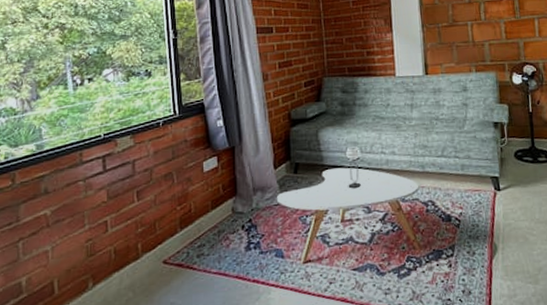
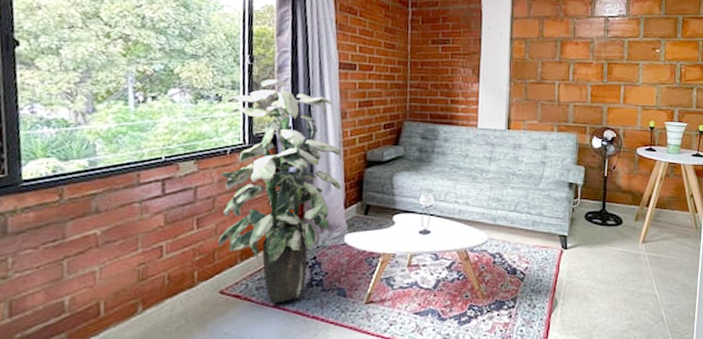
indoor plant: none [153,50,269,270] -> present [218,79,341,304]

